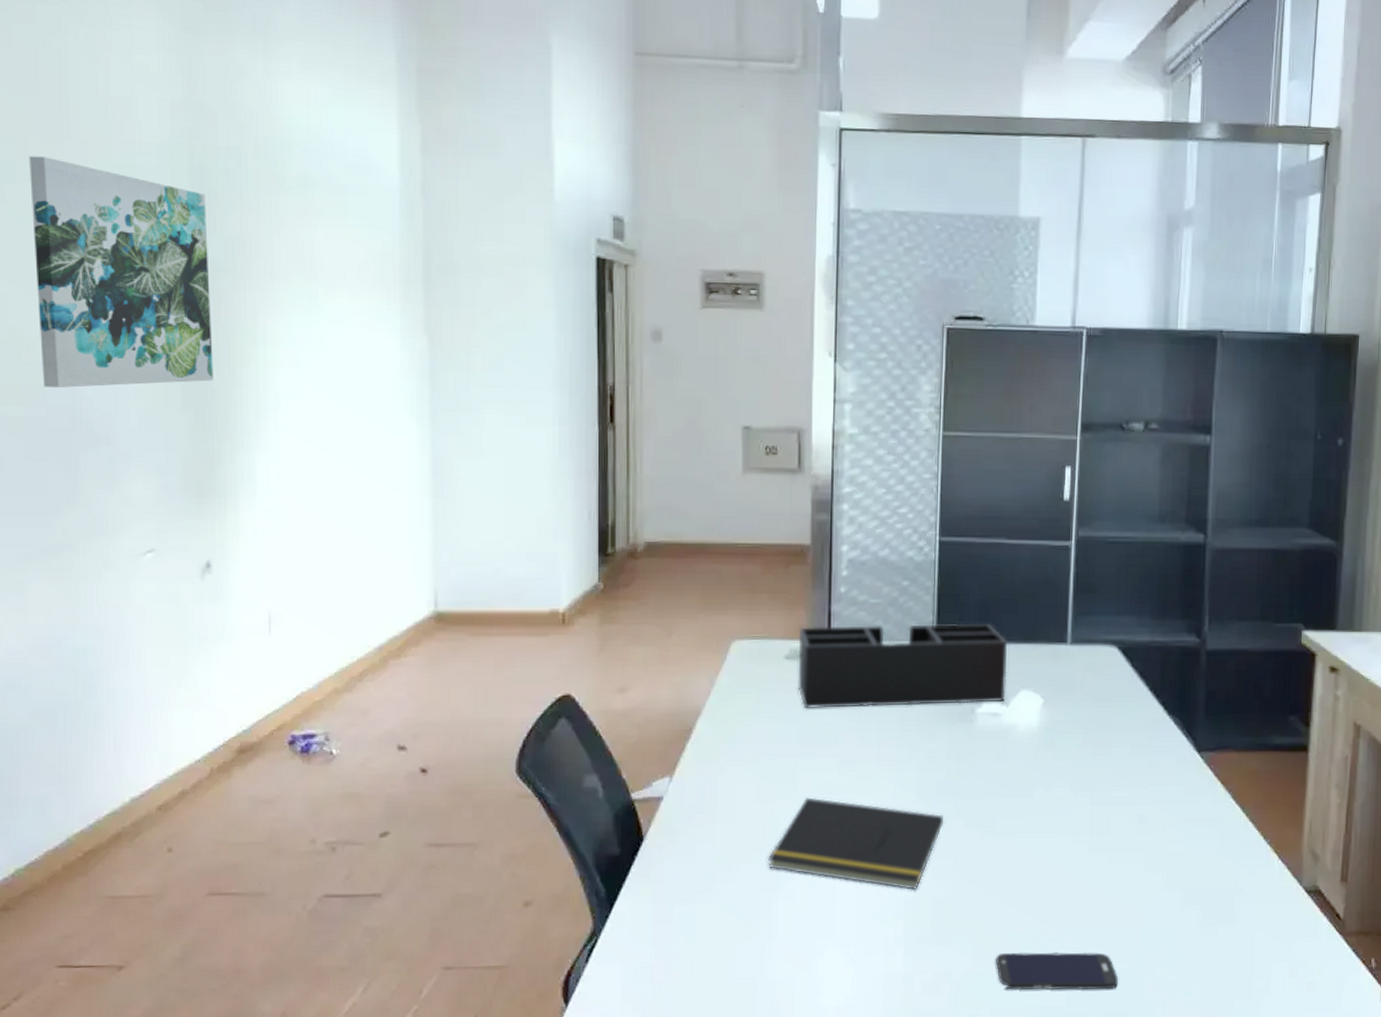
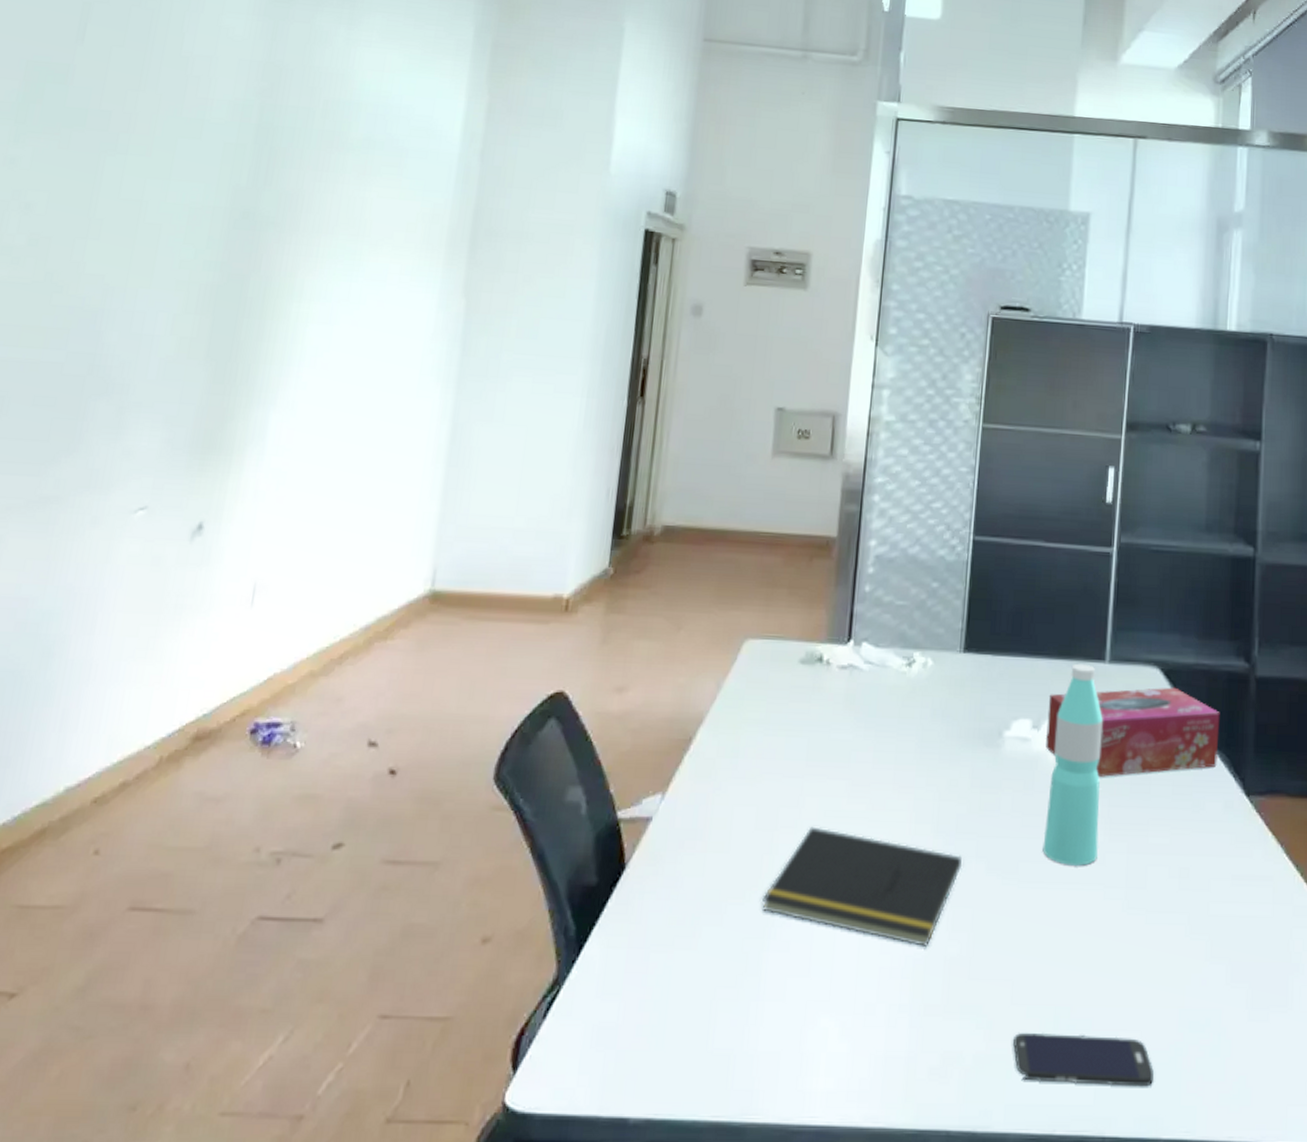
wall art: present [29,156,213,388] -> none [68,106,268,334]
desk organizer: present [798,623,1008,709] -> none [811,627,1042,725]
water bottle: none [1015,646,1066,819] -> present [1042,663,1103,867]
tissue box: none [1015,663,1173,743] -> present [1046,687,1220,777]

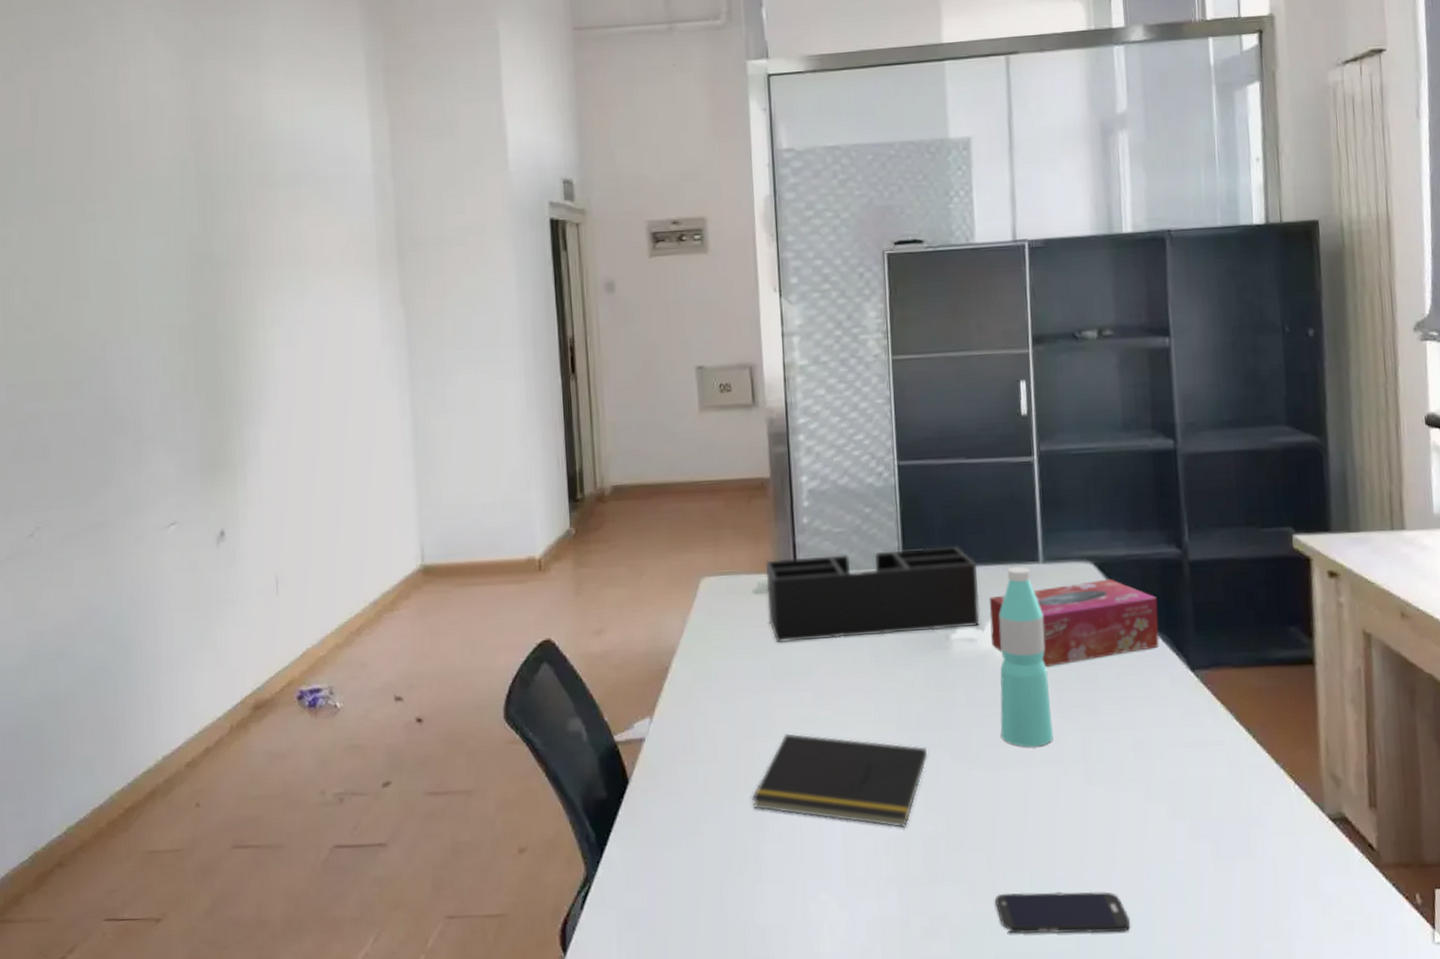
desk organizer: none [811,627,1042,725] -> present [765,547,980,643]

